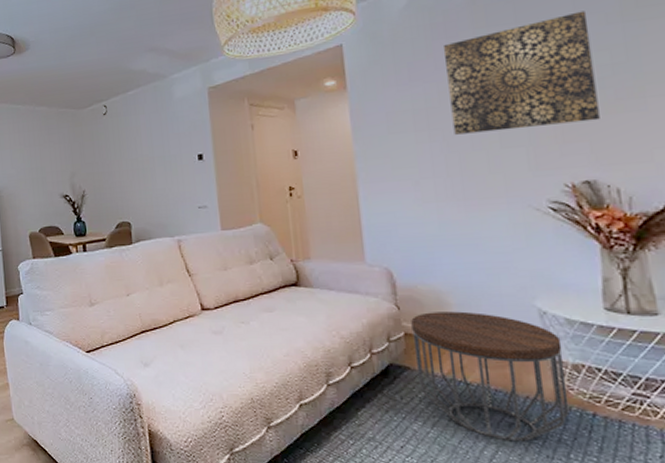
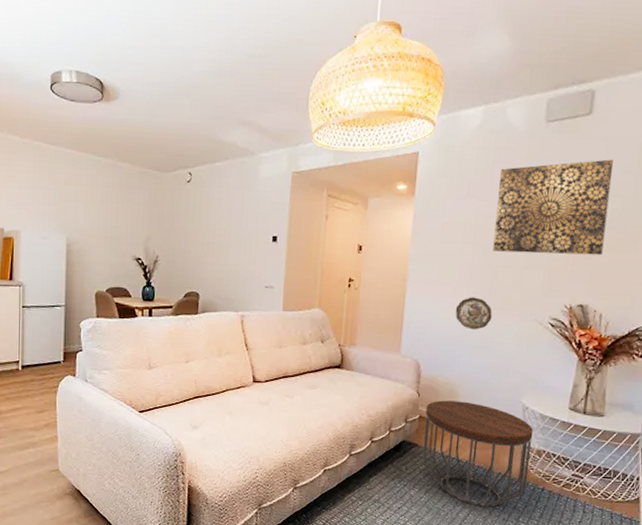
decorative plate: none [422,188,472,226] -> present [455,297,493,330]

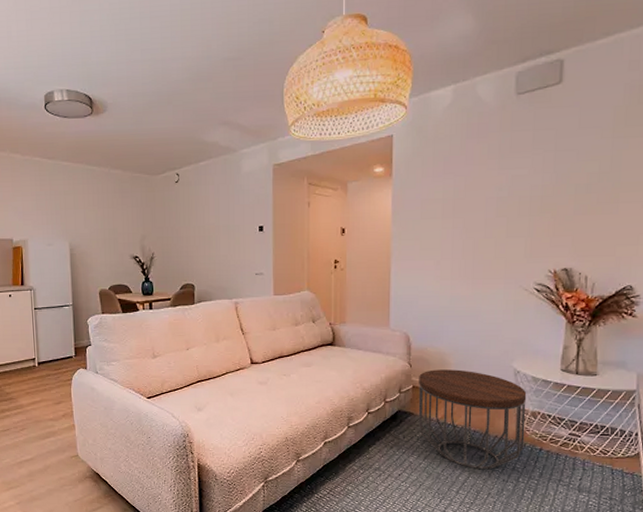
decorative plate: present [455,297,493,330] -> none [440,269,477,300]
wall art: present [492,159,614,256] -> none [472,125,588,223]

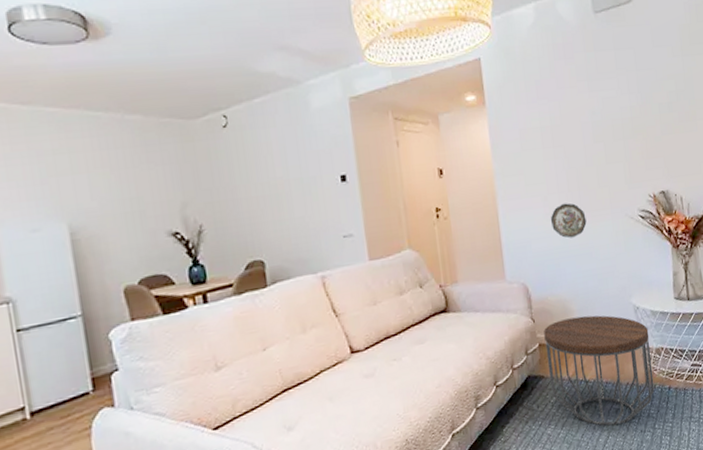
decorative plate: none [440,269,477,300] -> present [550,203,587,238]

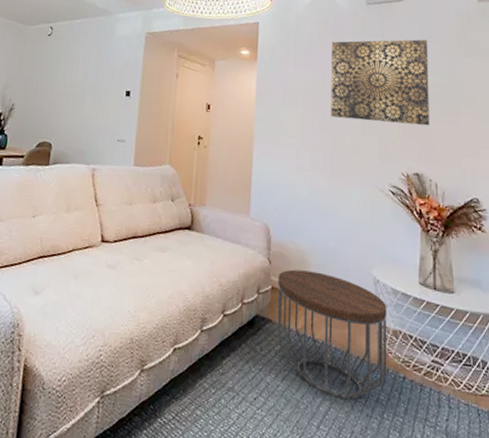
decorative plate: present [550,203,587,238] -> none [300,160,336,195]
wall art: none [562,43,670,152] -> present [331,39,429,126]

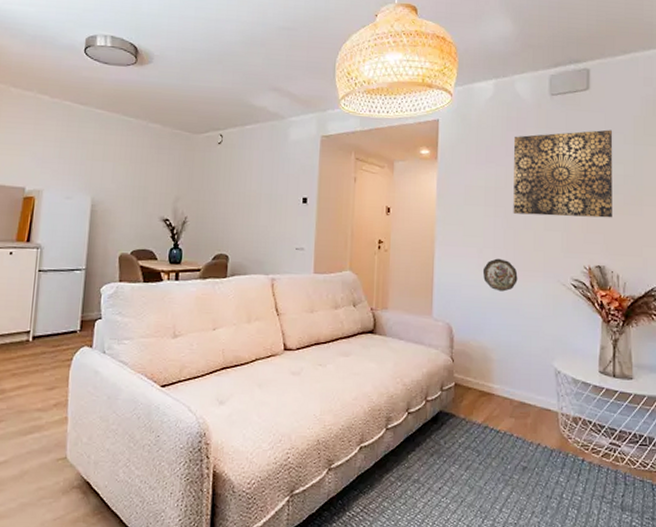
side table: present [276,269,387,400] -> none [460,366,568,484]
decorative plate: none [300,160,336,195] -> present [482,258,518,292]

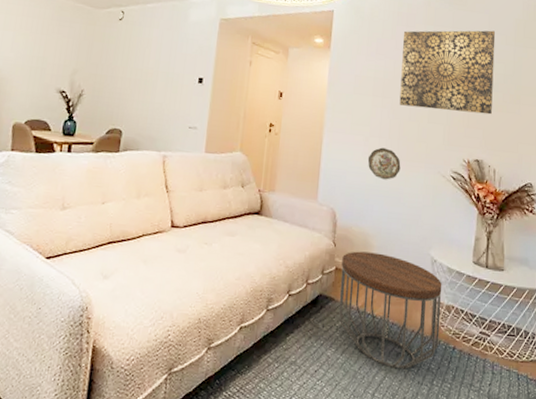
side table: none [460,366,568,484] -> present [338,251,442,370]

